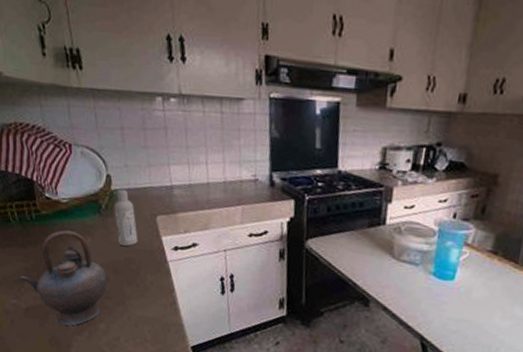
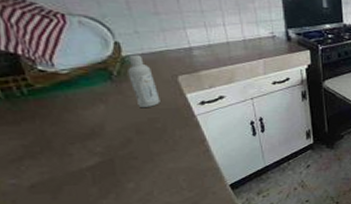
teapot: present [19,230,107,326] -> none [15,101,131,193]

